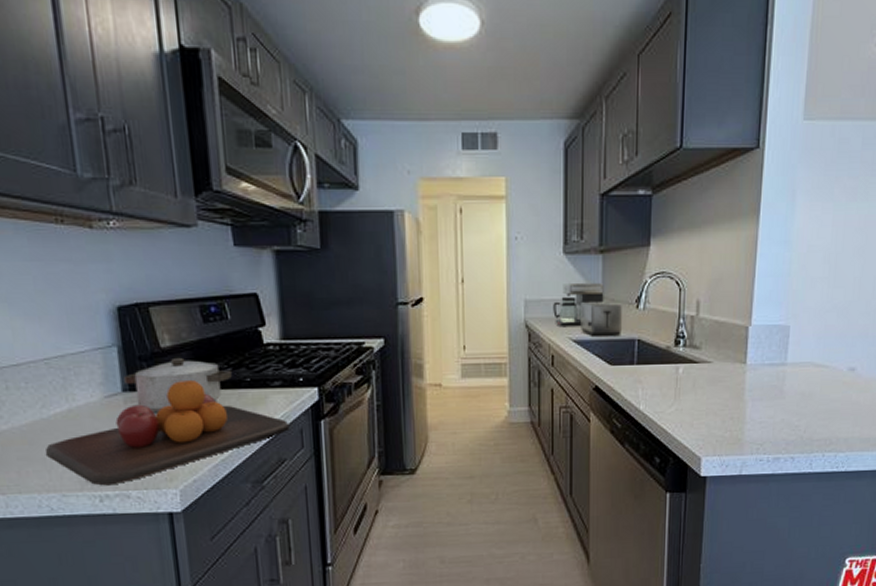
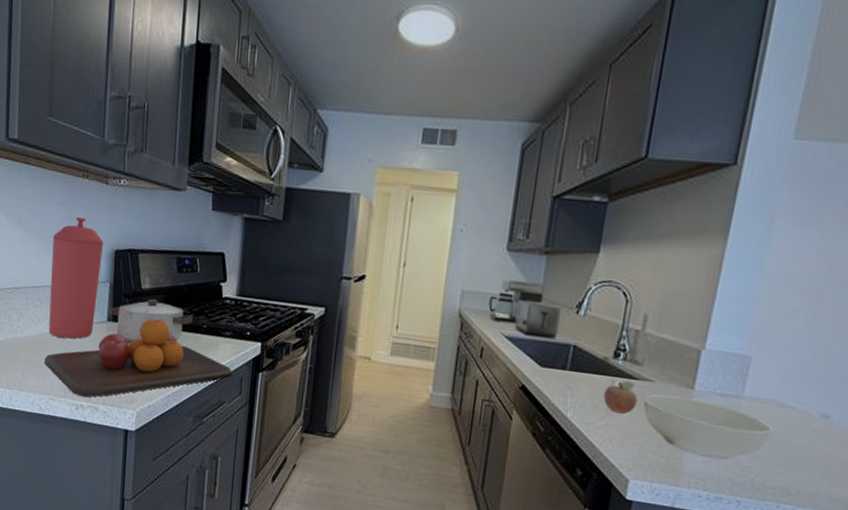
canister: none [27,272,106,421] -> present [49,216,104,339]
fruit: none [670,365,700,399] -> present [603,380,638,415]
bowl: none [705,372,814,425] -> present [643,394,774,461]

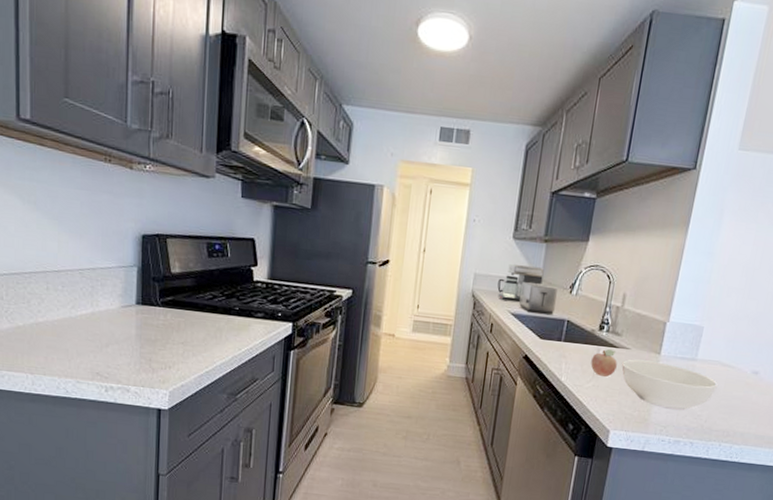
chopping board: present [45,319,233,398] -> none [70,302,265,380]
canister: present [49,216,104,339] -> none [73,201,130,323]
cooking pot: present [110,298,193,343] -> none [139,282,224,326]

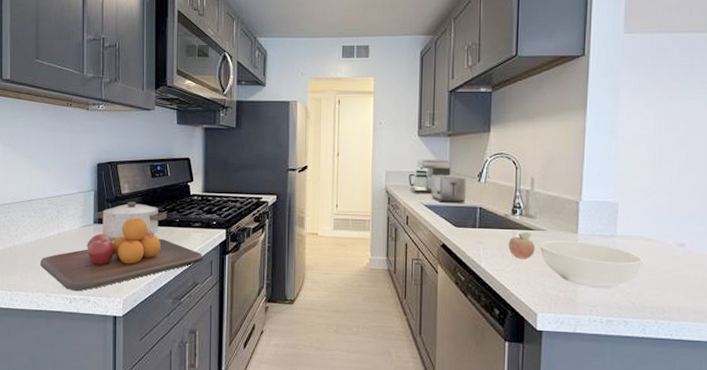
chopping board: none [70,302,265,380] -> present [40,218,203,291]
cooking pot: none [139,282,224,326] -> present [96,201,167,241]

